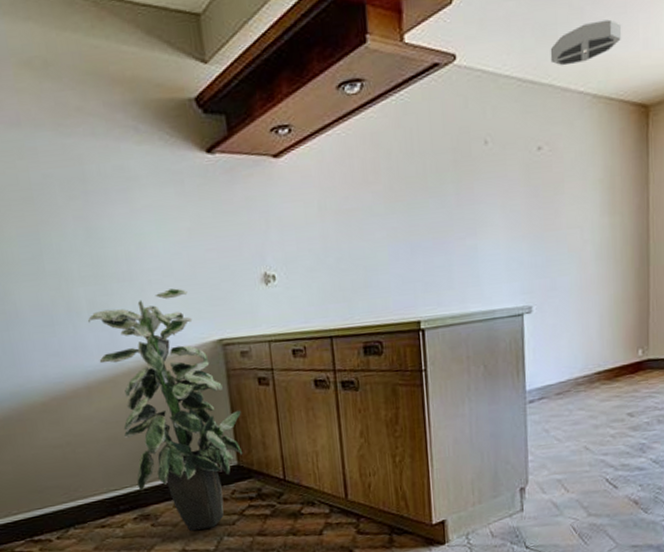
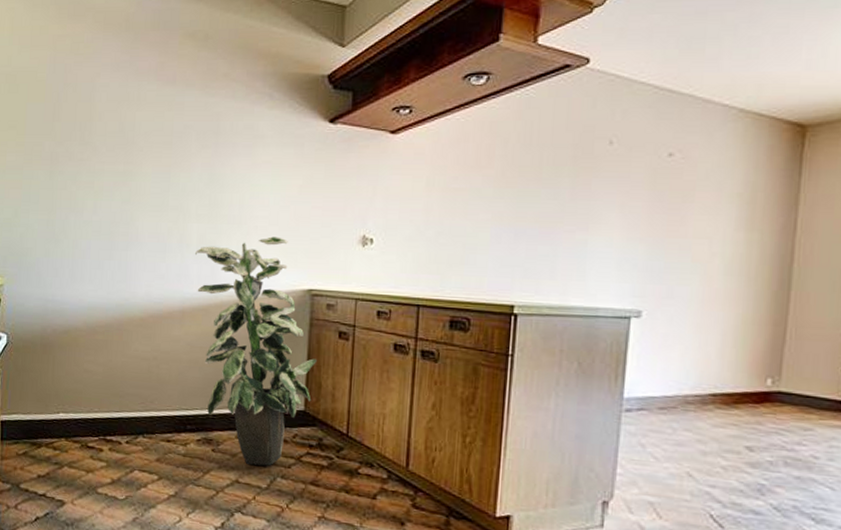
ceiling light: present [550,19,622,66] -> none [694,38,782,78]

